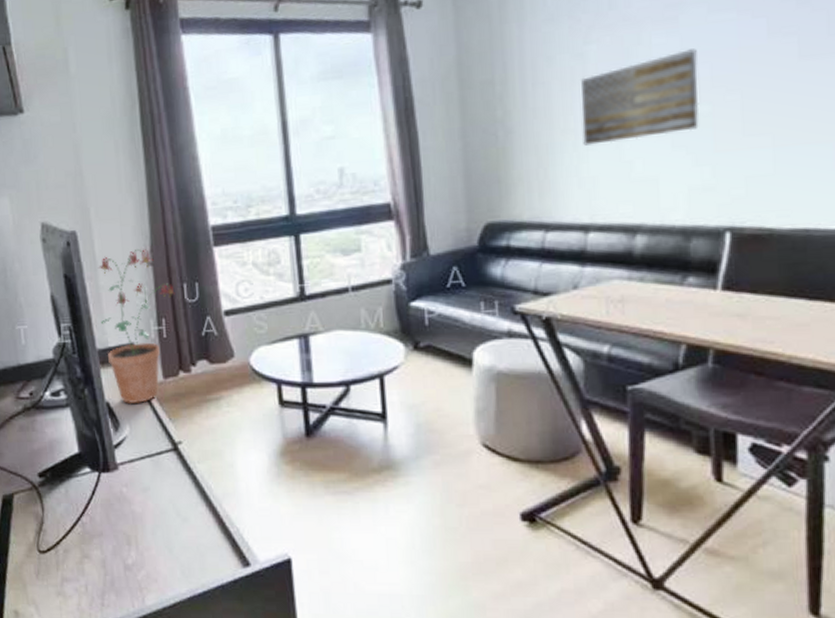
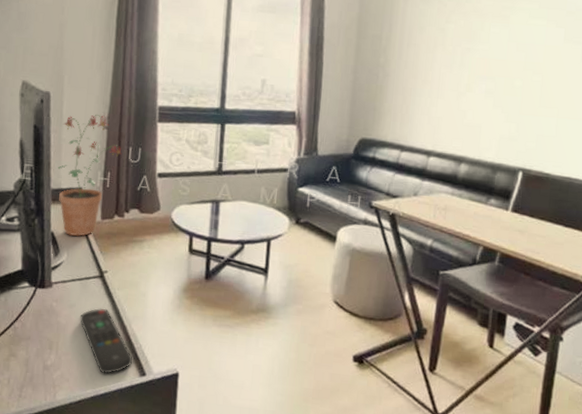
remote control: none [158,488,230,569] -> present [80,308,132,374]
wall art: present [581,48,699,146] -> none [435,40,518,97]

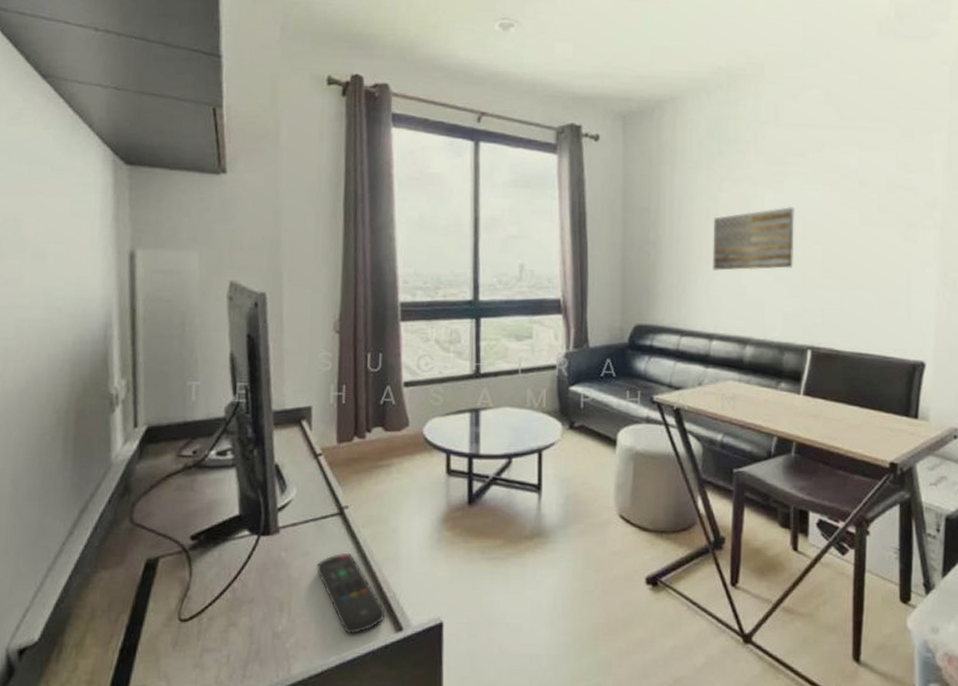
potted plant: present [57,114,122,237] -> none [279,316,358,467]
wall art: none [435,40,518,97] -> present [712,207,794,271]

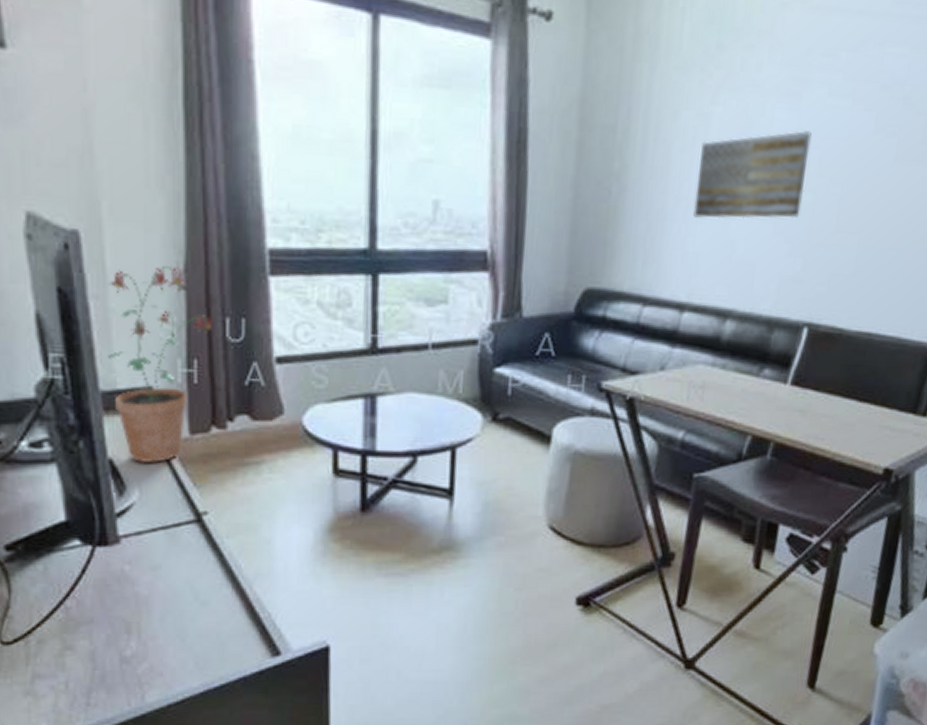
potted plant: none [279,316,358,467] -> present [107,265,214,464]
remote control: present [316,552,385,635] -> none [171,566,258,660]

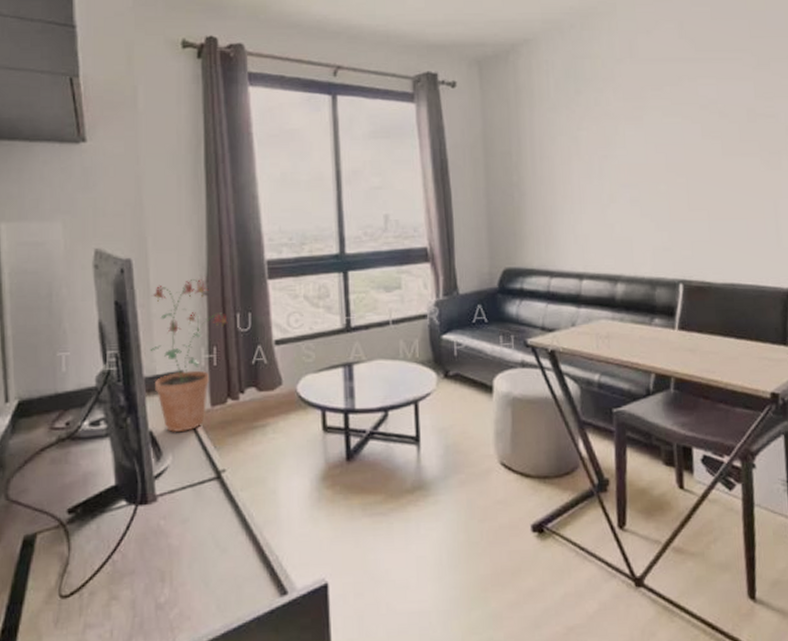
wall art: present [693,131,812,219] -> none [576,142,659,209]

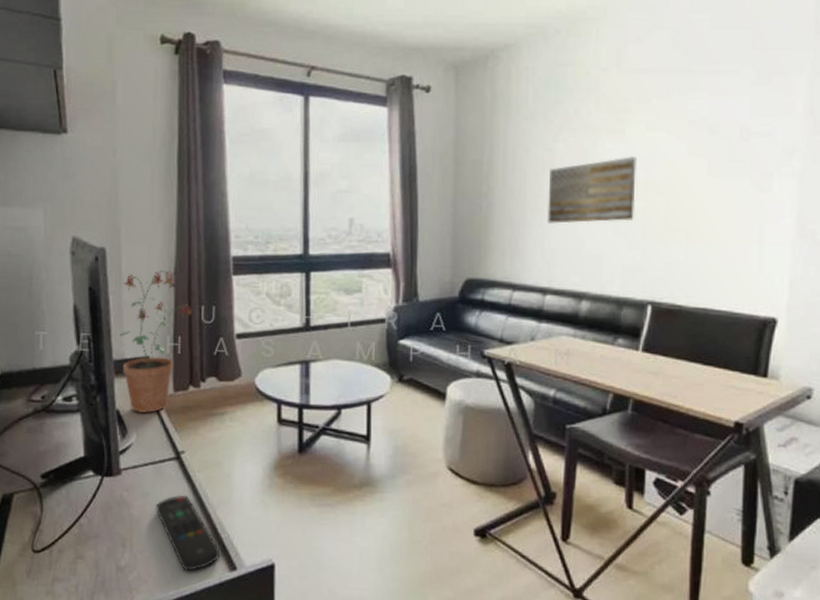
remote control: none [197,517,268,602] -> present [156,495,219,572]
wall art: none [576,142,659,209] -> present [547,157,636,224]

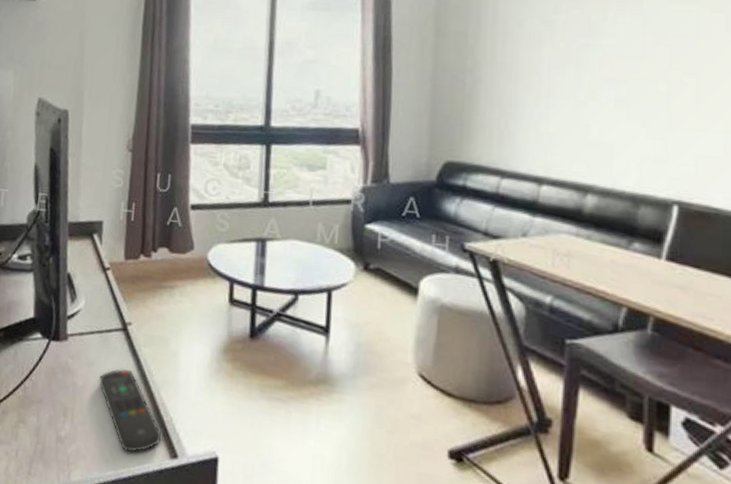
potted plant: present [119,270,193,414] -> none [75,134,148,280]
wall art: present [547,157,636,224] -> none [545,31,658,106]

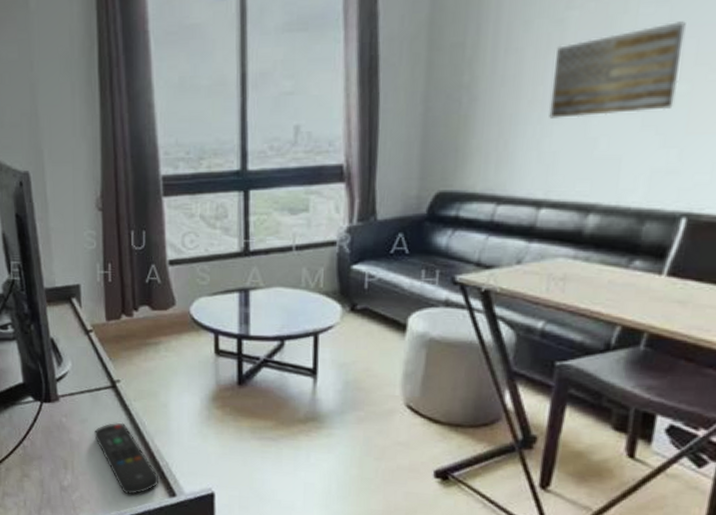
wall art: none [545,31,658,106] -> present [549,21,686,118]

